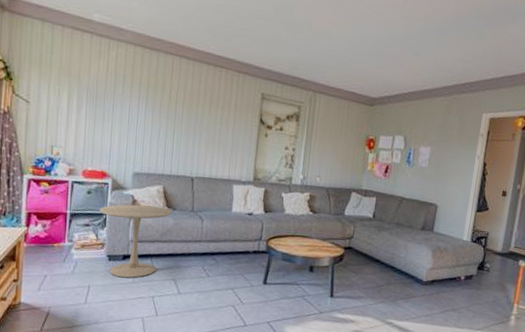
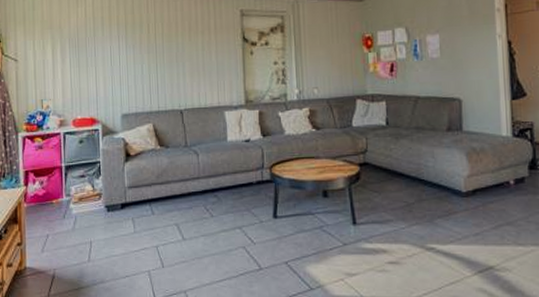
side table: present [99,204,173,278] -> none [93,146,166,229]

